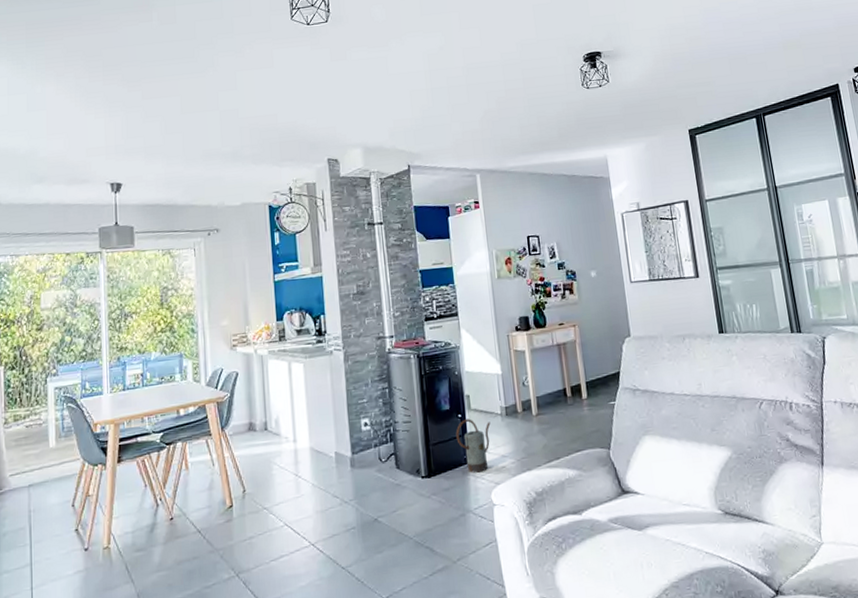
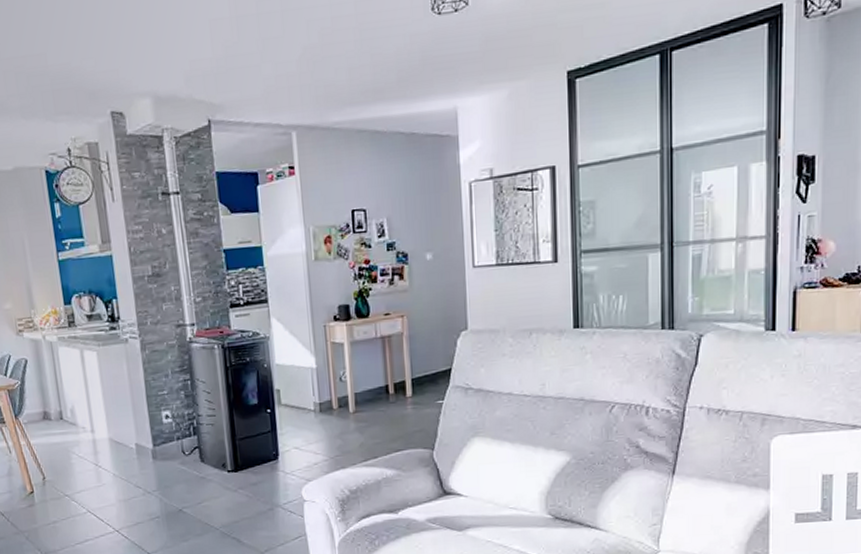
watering can: present [456,419,491,473] -> none [264,414,303,469]

